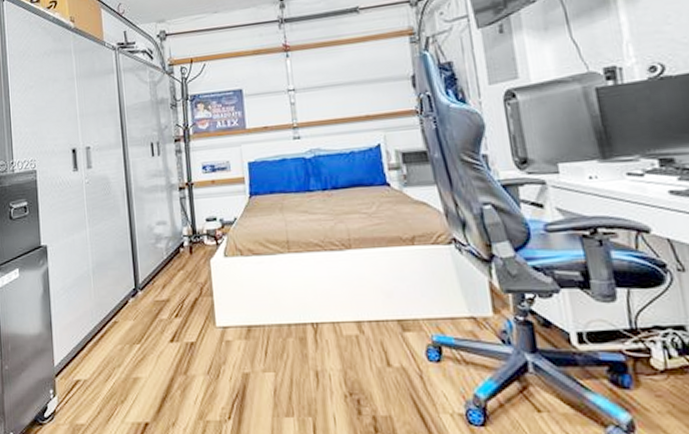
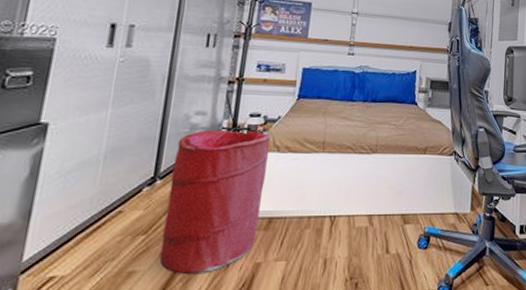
laundry hamper: none [148,236,239,382] -> present [159,130,270,274]

